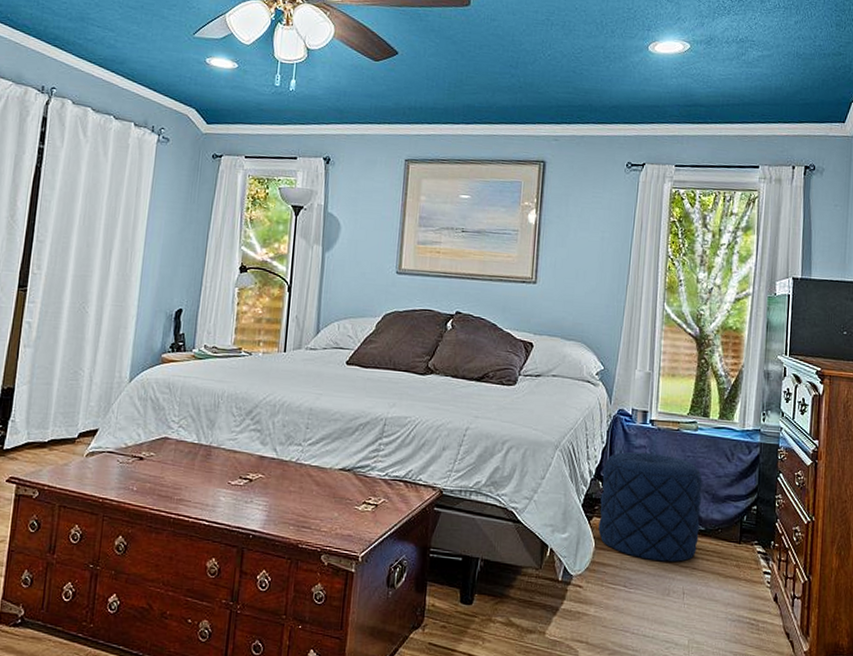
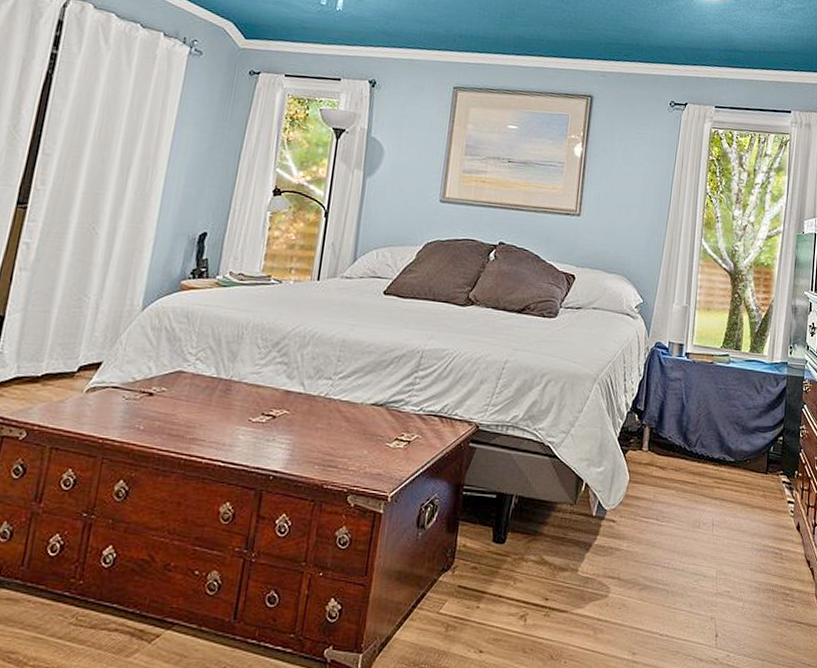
pouf: present [598,452,702,562] -> none [633,384,733,494]

